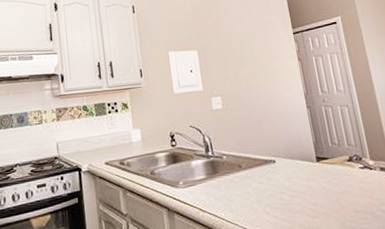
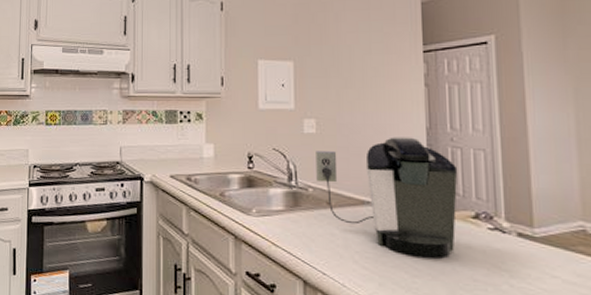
coffee maker: none [224,102,339,200] -> present [316,137,458,257]

